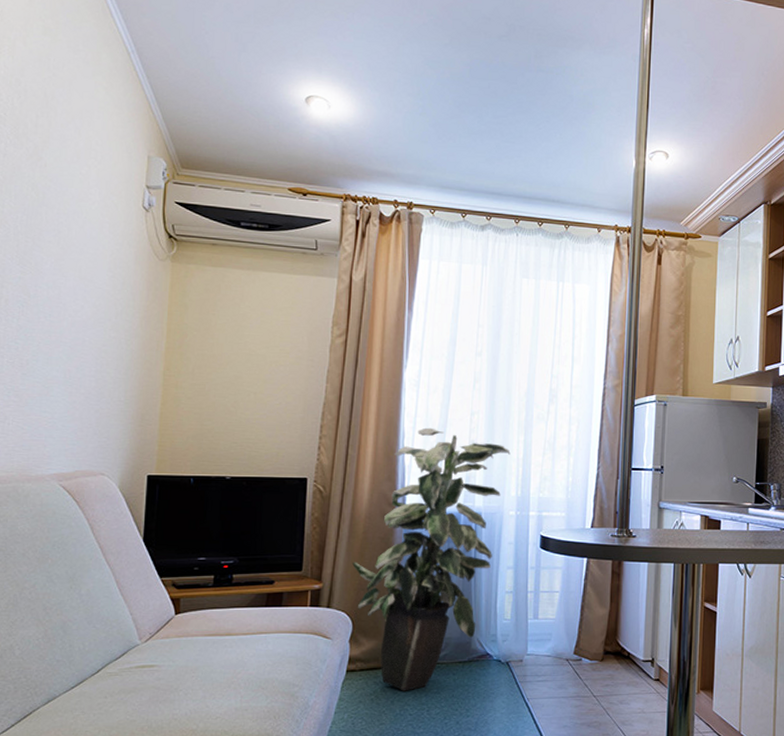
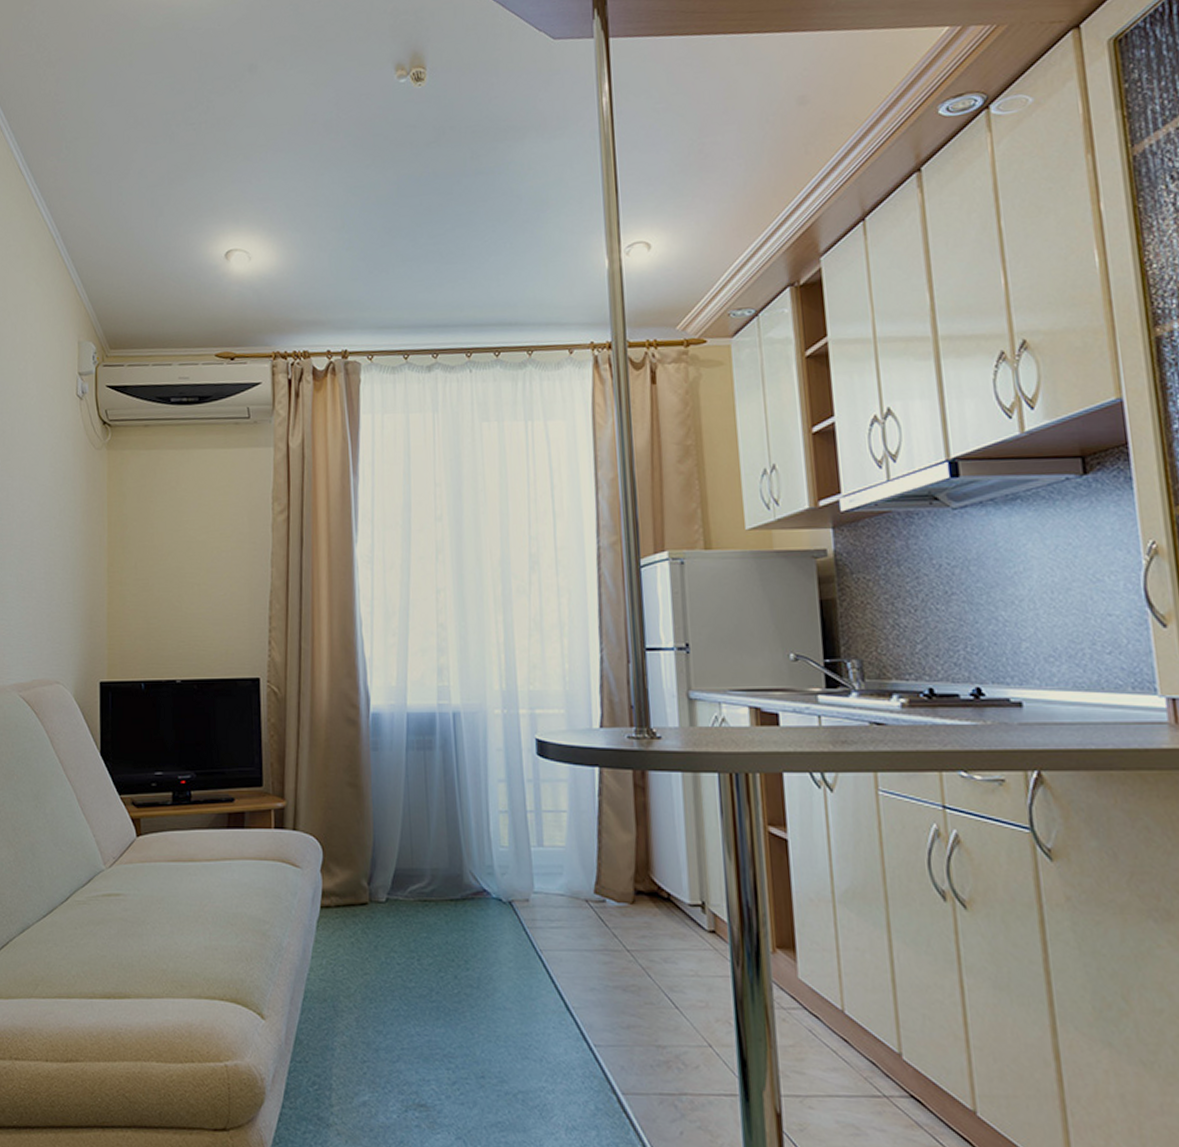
indoor plant: present [351,427,511,691] -> none [315,611,489,934]

